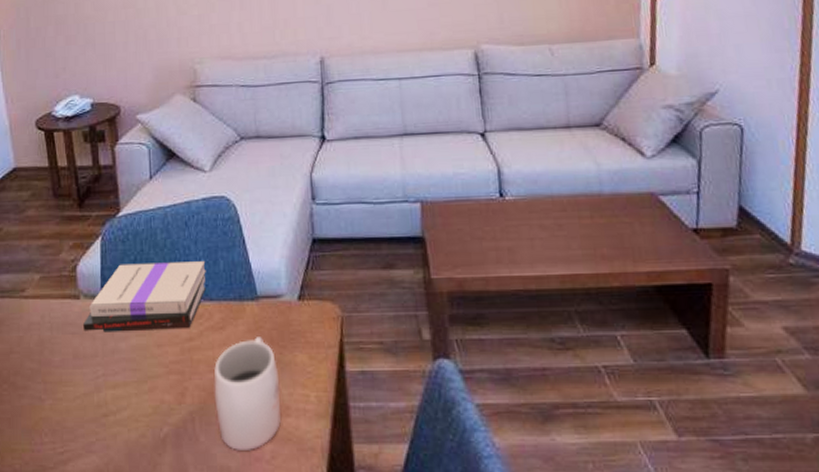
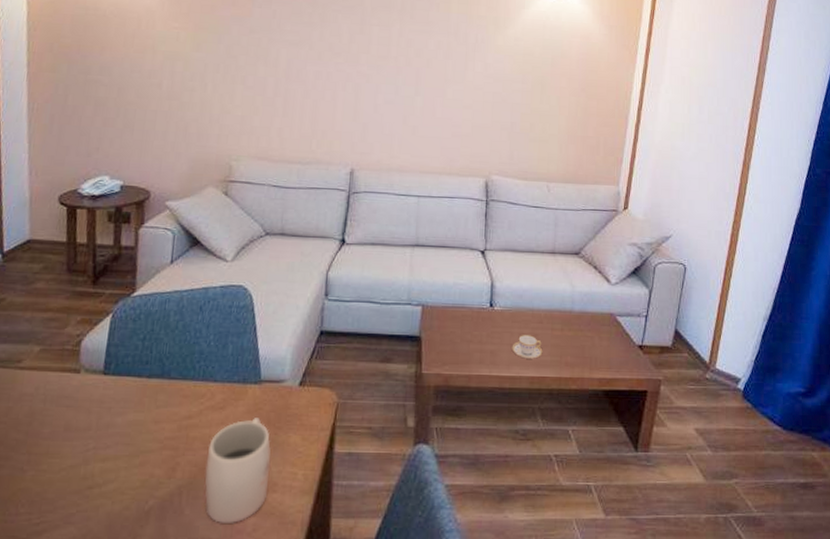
books: present [83,261,207,333] -> none [79,342,215,408]
teacup: none [532,226,572,254] -> present [512,335,543,359]

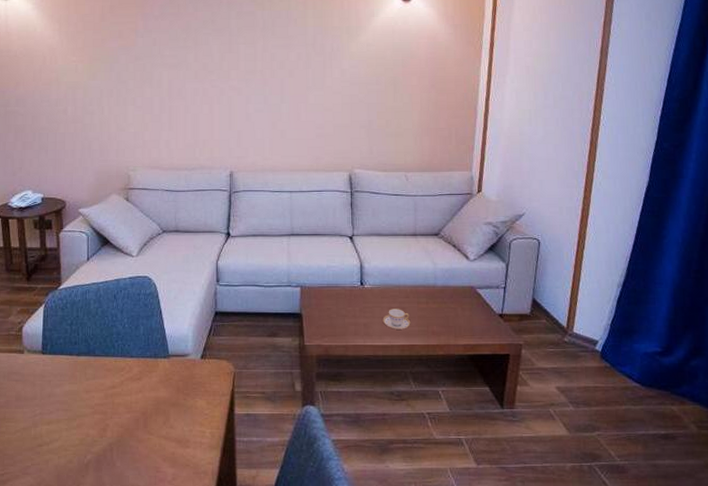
mug: present [204,418,272,523] -> none [130,386,183,473]

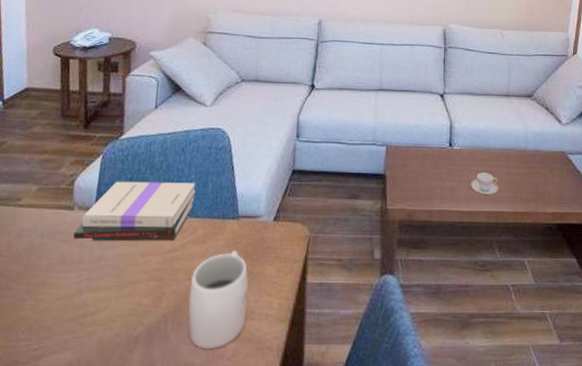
books: none [26,326,129,380] -> present [73,181,196,242]
mug: none [130,386,183,473] -> present [188,251,249,349]

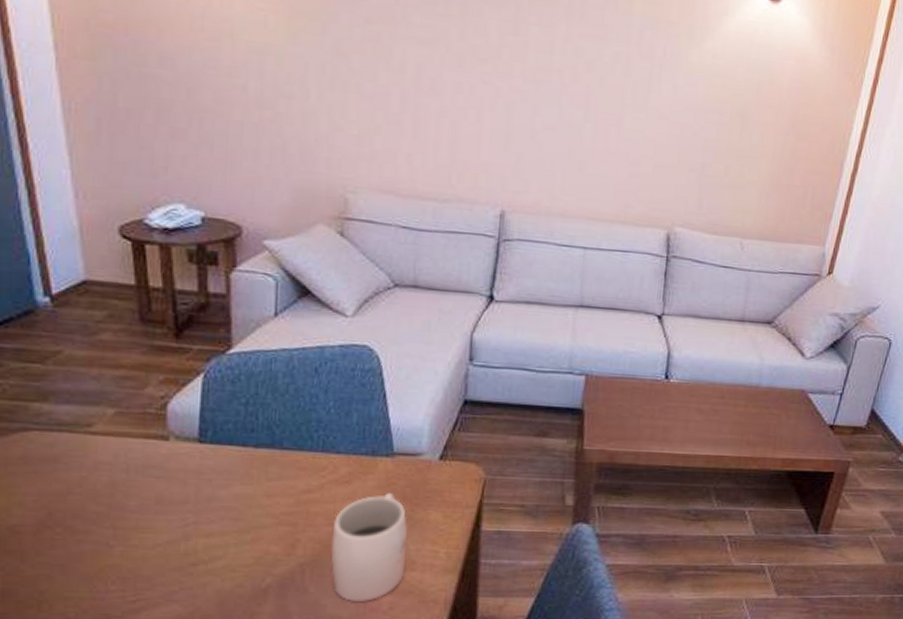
books: present [73,181,196,242] -> none [172,406,336,481]
teacup: present [470,172,499,195] -> none [687,410,723,437]

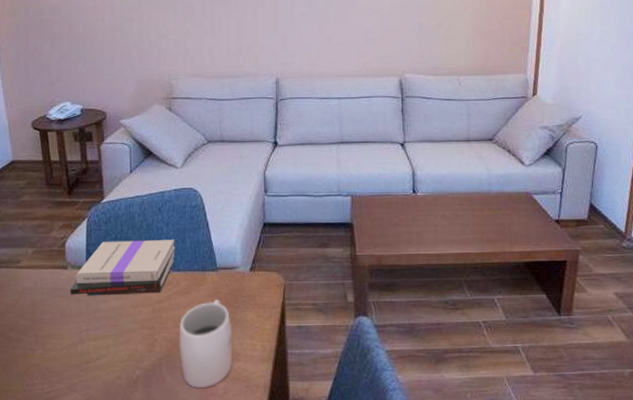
books: none [172,406,336,481] -> present [70,240,175,296]

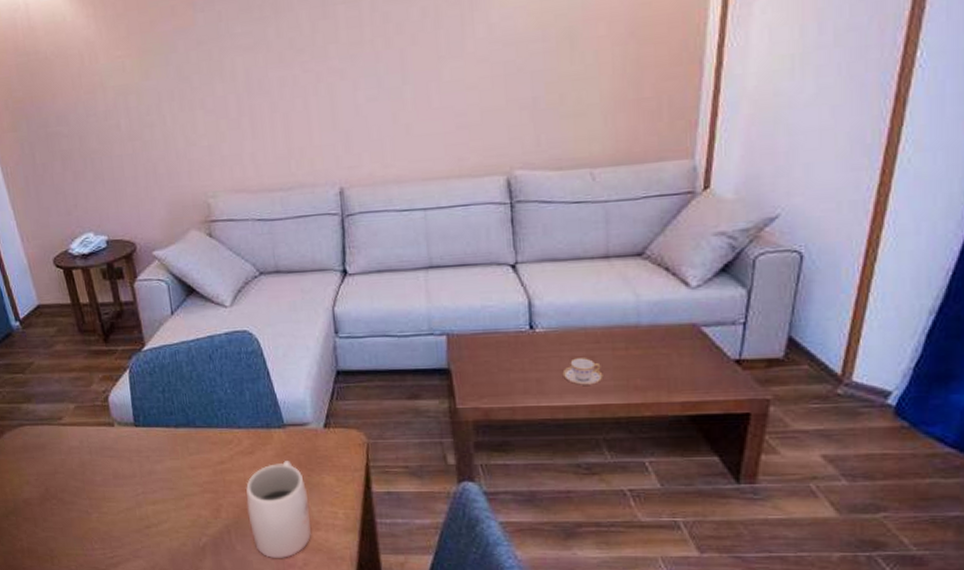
books: present [70,240,175,296] -> none [120,392,235,456]
teacup: none [436,216,465,238] -> present [562,358,603,385]

